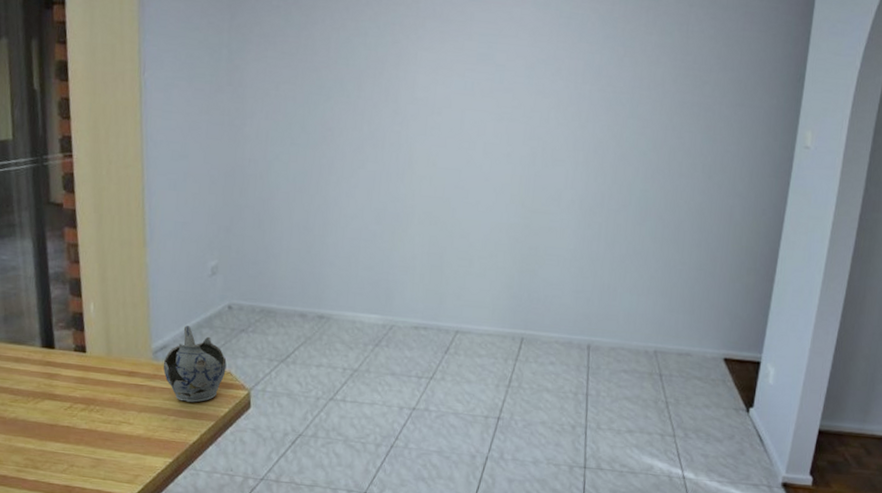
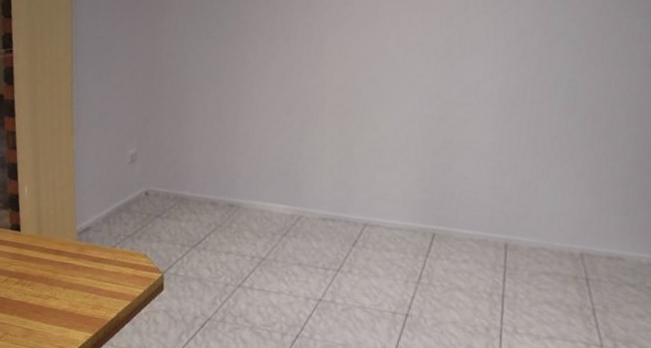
teapot: present [163,326,227,403] -> none [86,209,143,282]

